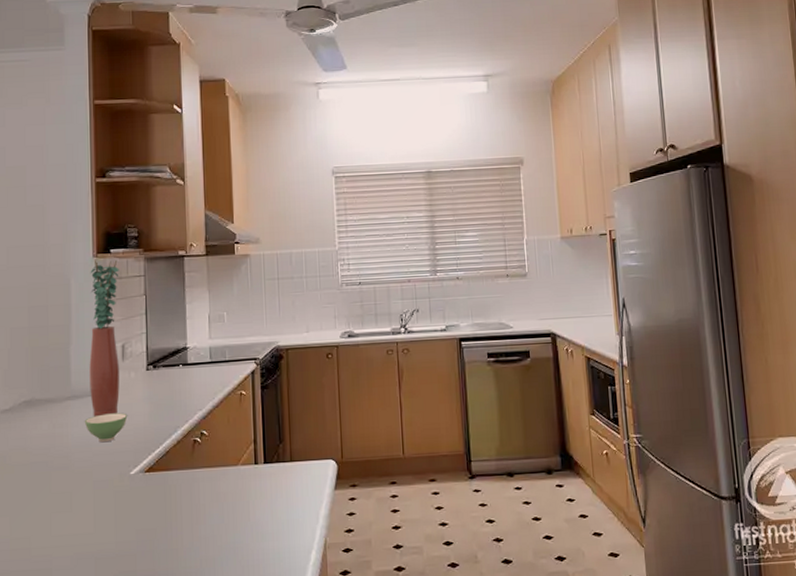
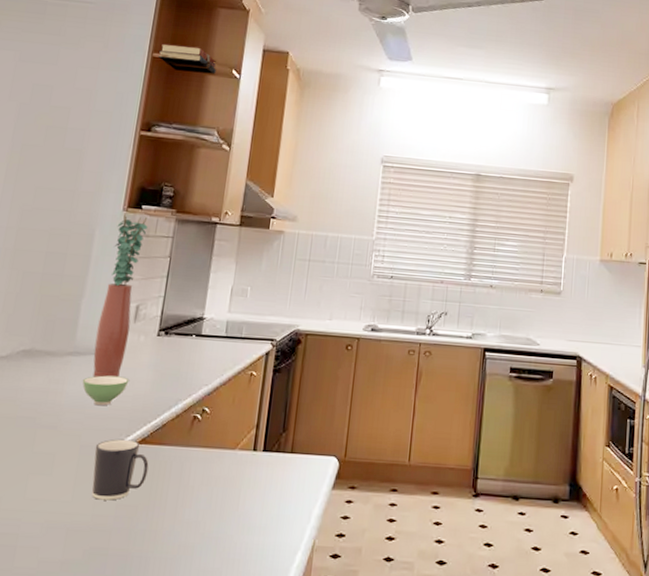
books: none [99,88,158,114] -> present [157,43,216,74]
mug: none [107,469,160,528] -> present [92,439,149,501]

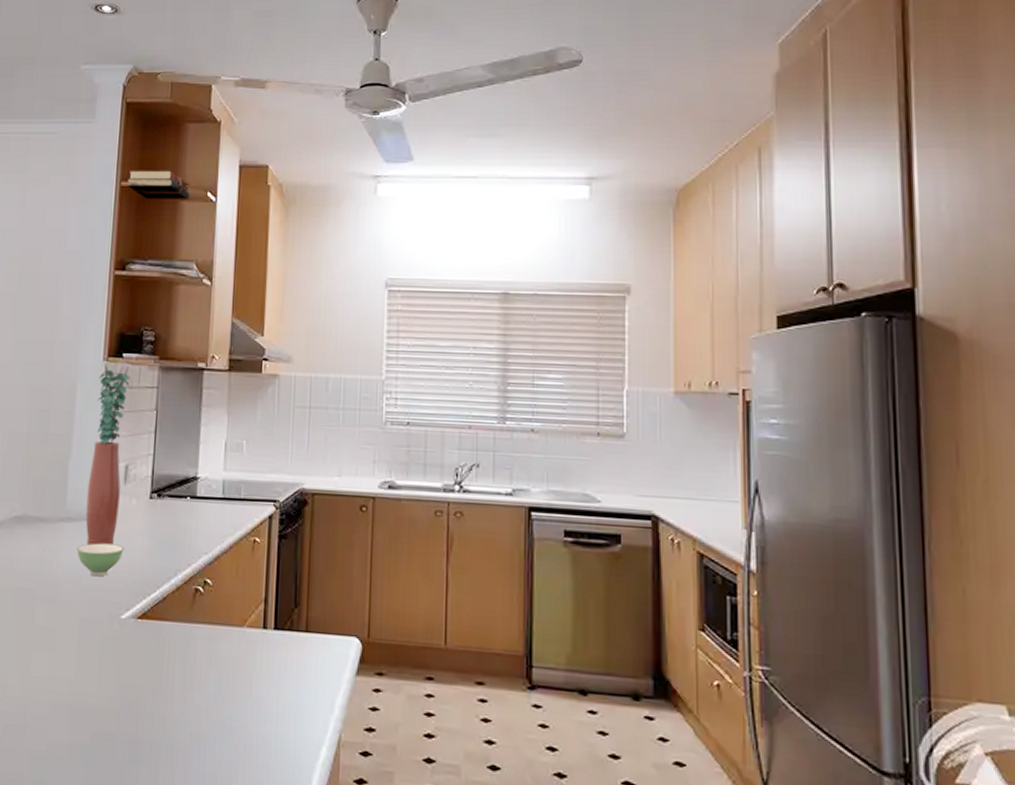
mug: present [92,439,149,501] -> none [94,613,152,681]

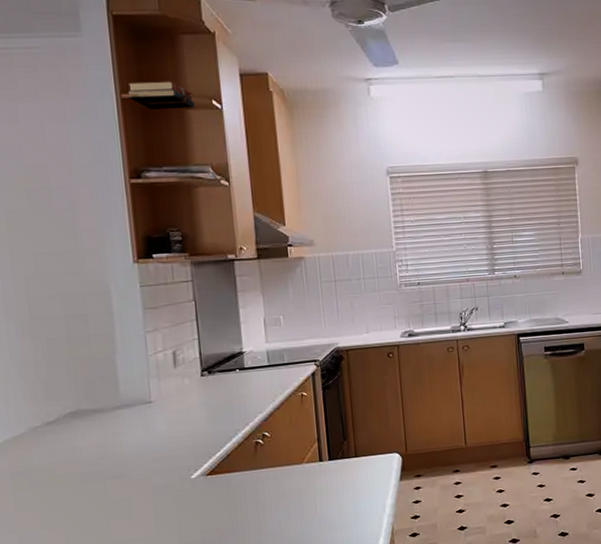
bowl: present [76,543,124,577] -> none [137,419,185,450]
vase: present [85,363,131,546] -> none [131,265,174,425]

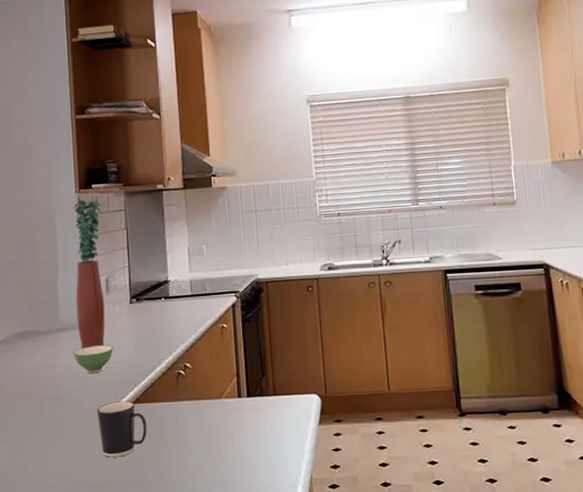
vase: none [131,265,174,425] -> present [73,194,105,349]
bowl: none [137,419,185,450] -> present [73,345,114,374]
mug: none [167,473,224,530] -> present [96,401,147,458]

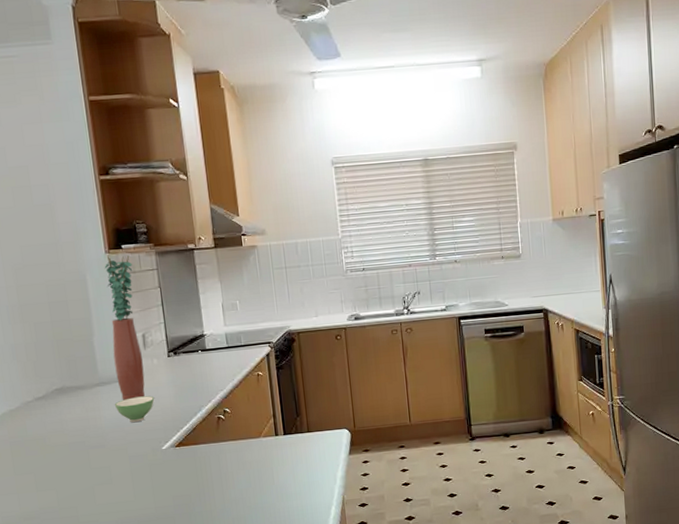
books: present [76,24,132,51] -> none [93,82,154,110]
mug: present [96,401,147,458] -> none [141,444,192,495]

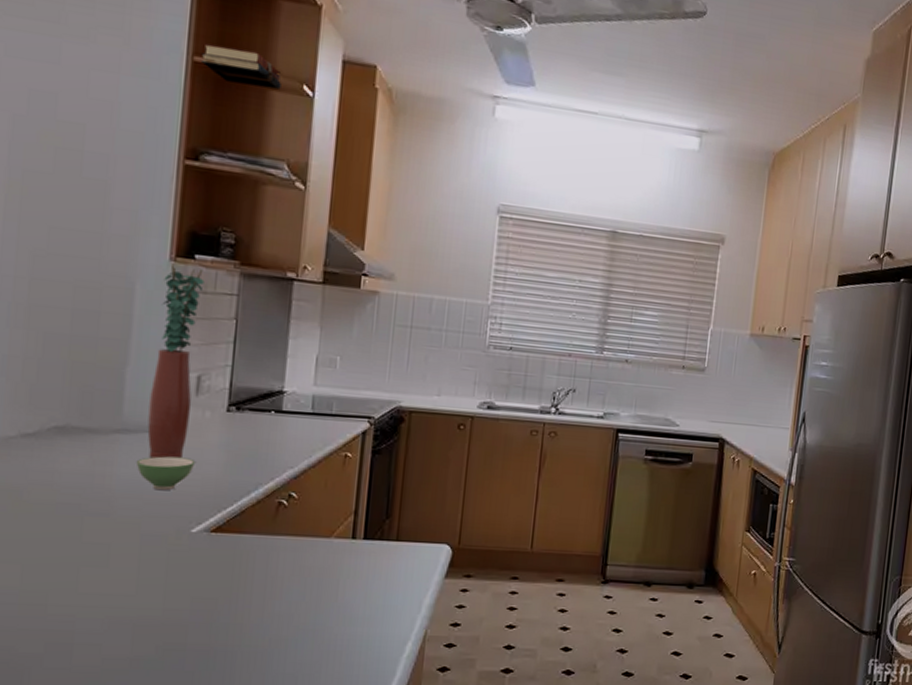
books: none [93,82,154,110] -> present [200,43,281,90]

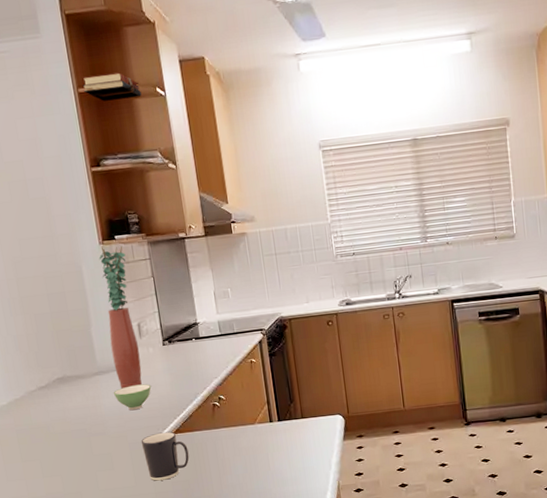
mug: none [159,527,228,594] -> present [140,431,190,481]

